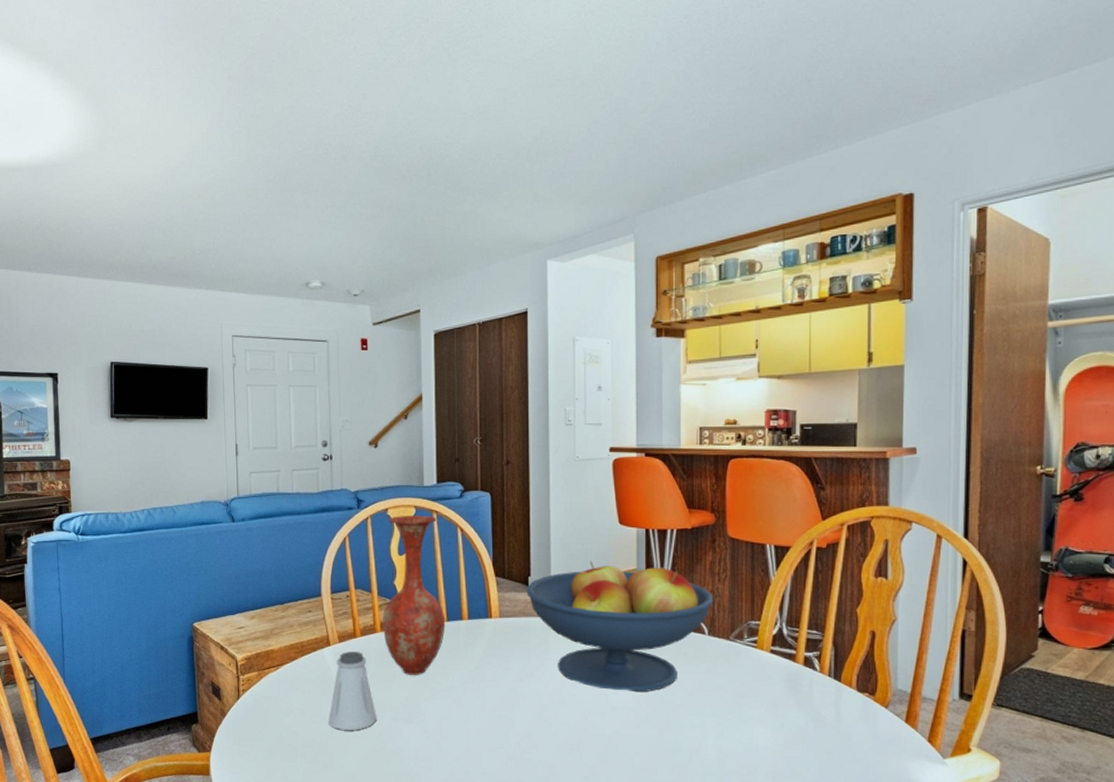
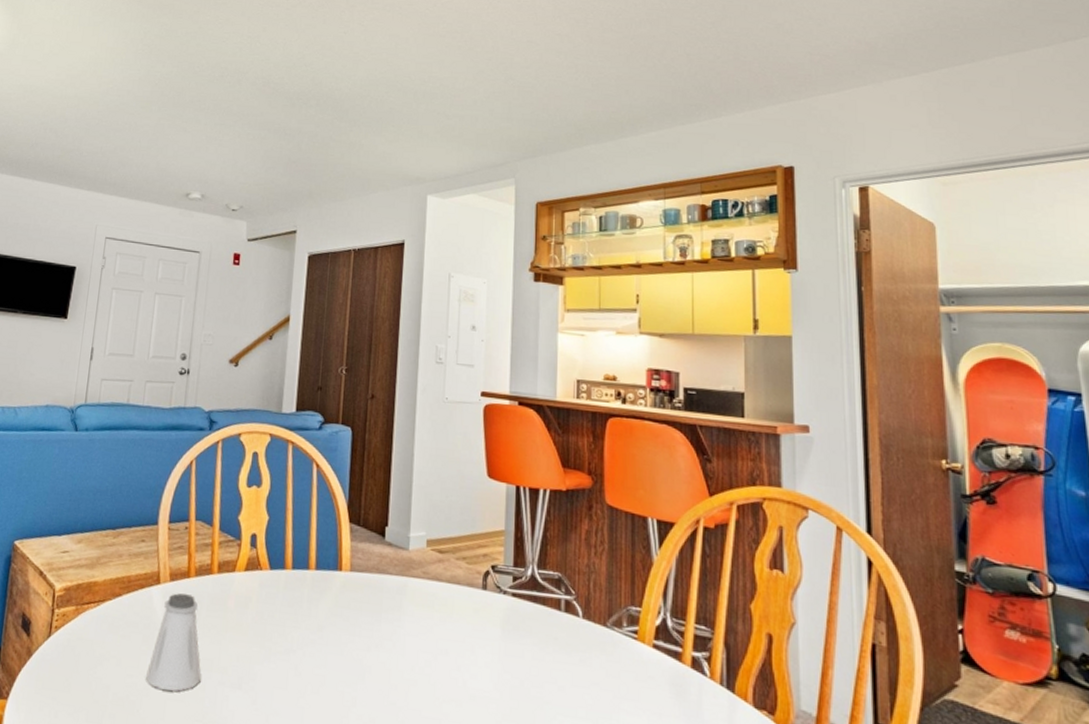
vase: present [383,516,446,675] -> none [220,442,292,631]
fruit bowl: present [526,561,714,693] -> none [382,516,590,681]

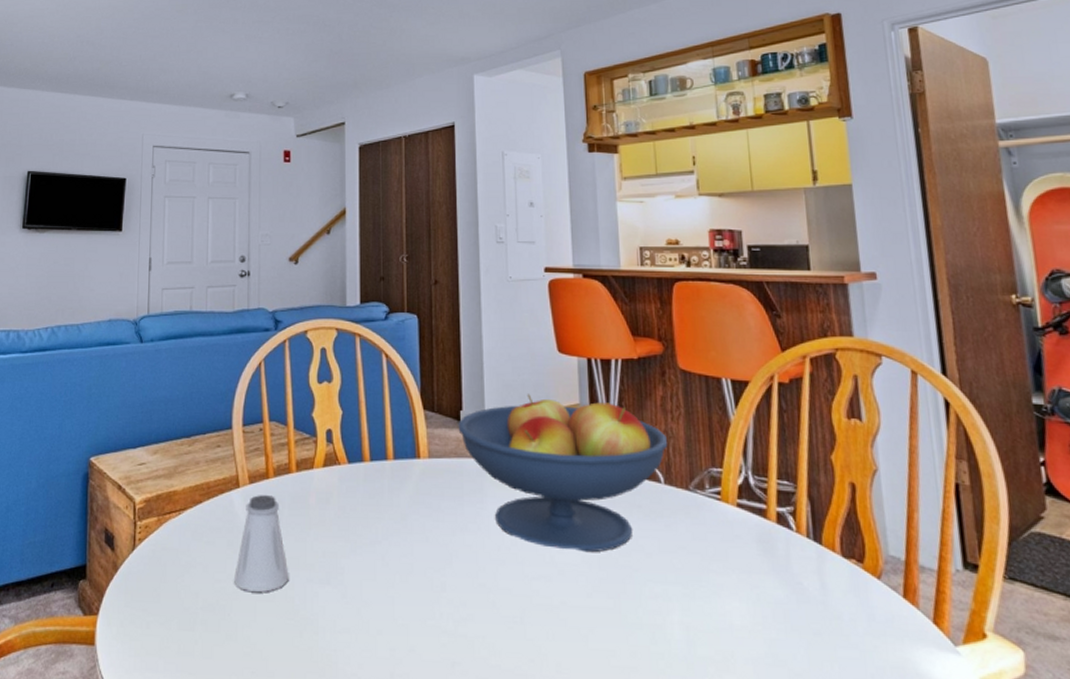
fruit bowl: none [382,516,590,681] -> present [458,394,668,553]

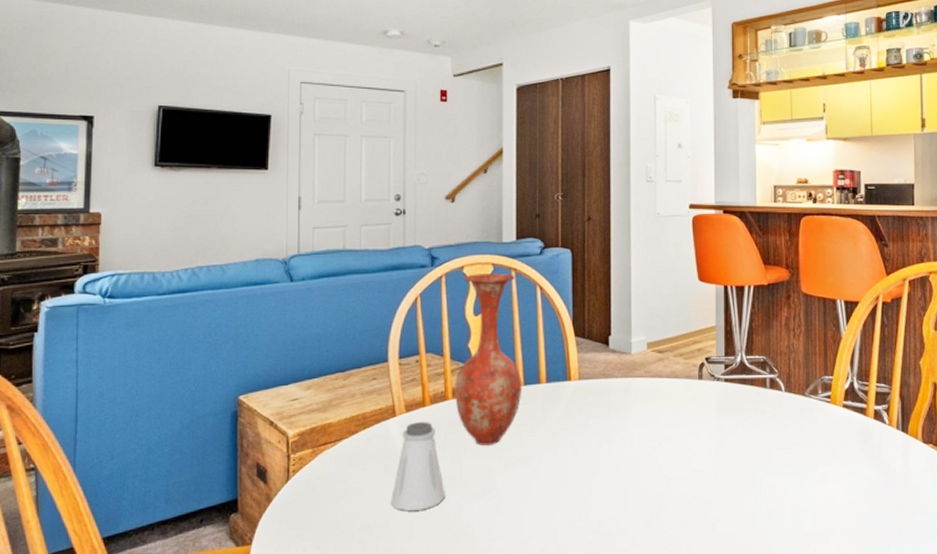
vase: none [299,339,368,525] -> present [455,273,522,446]
fruit bowl: present [458,394,668,553] -> none [607,319,790,454]

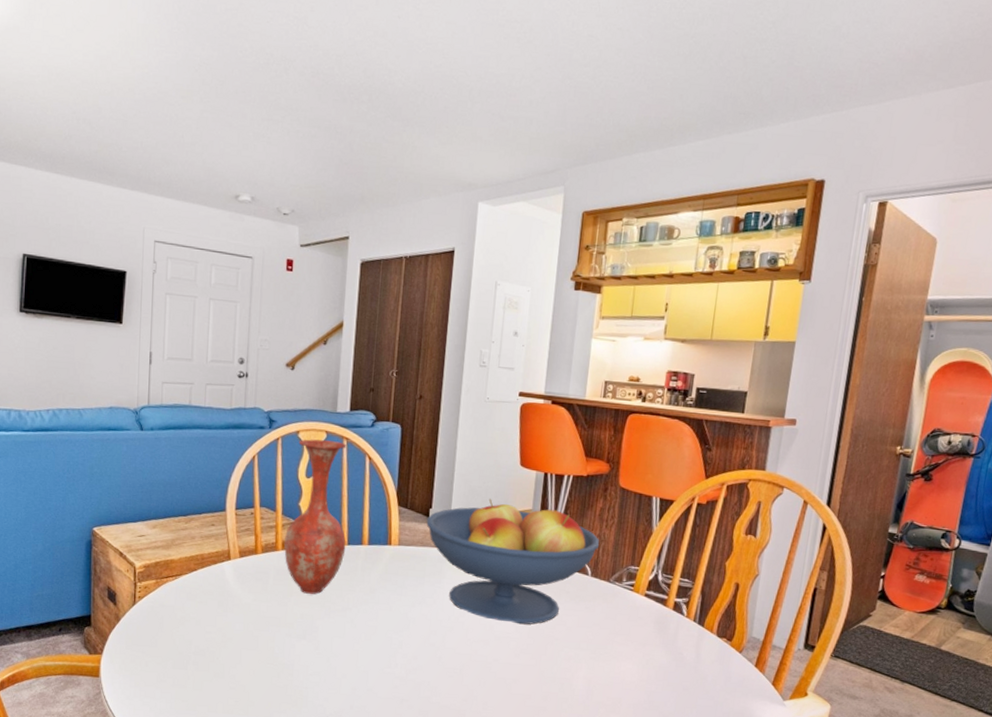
saltshaker: present [391,422,445,512] -> none [223,567,271,643]
fruit bowl: none [607,319,790,454] -> present [426,498,600,625]

